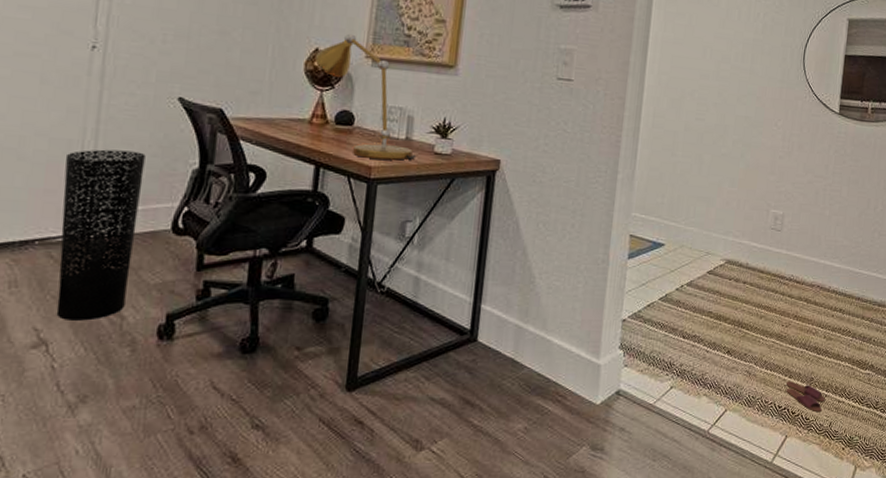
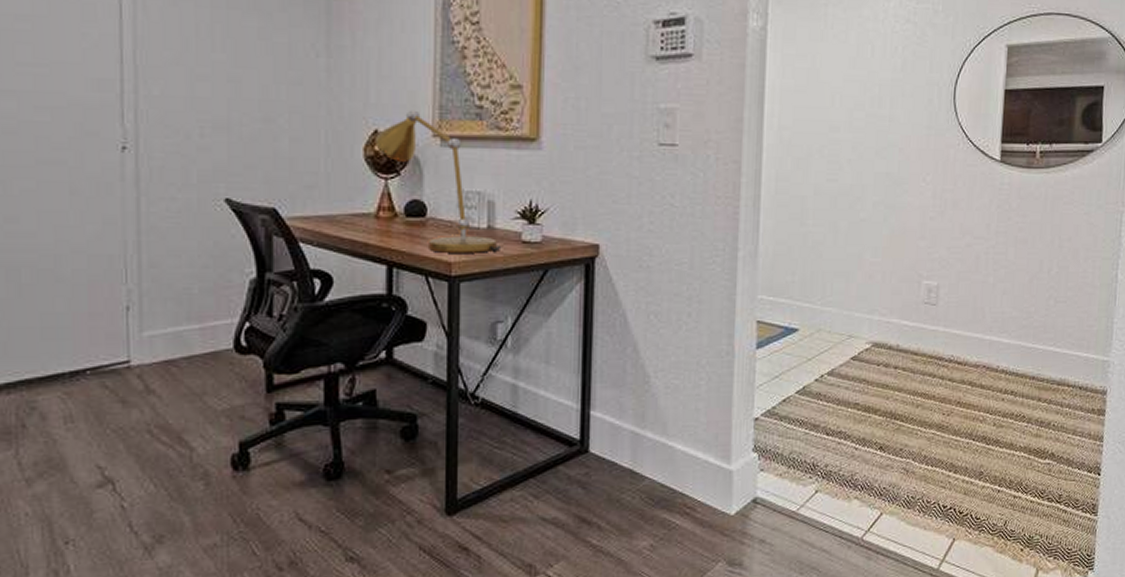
umbrella stand: present [56,149,146,321] -> none [107,263,196,455]
slippers: present [786,381,825,413] -> none [951,477,998,511]

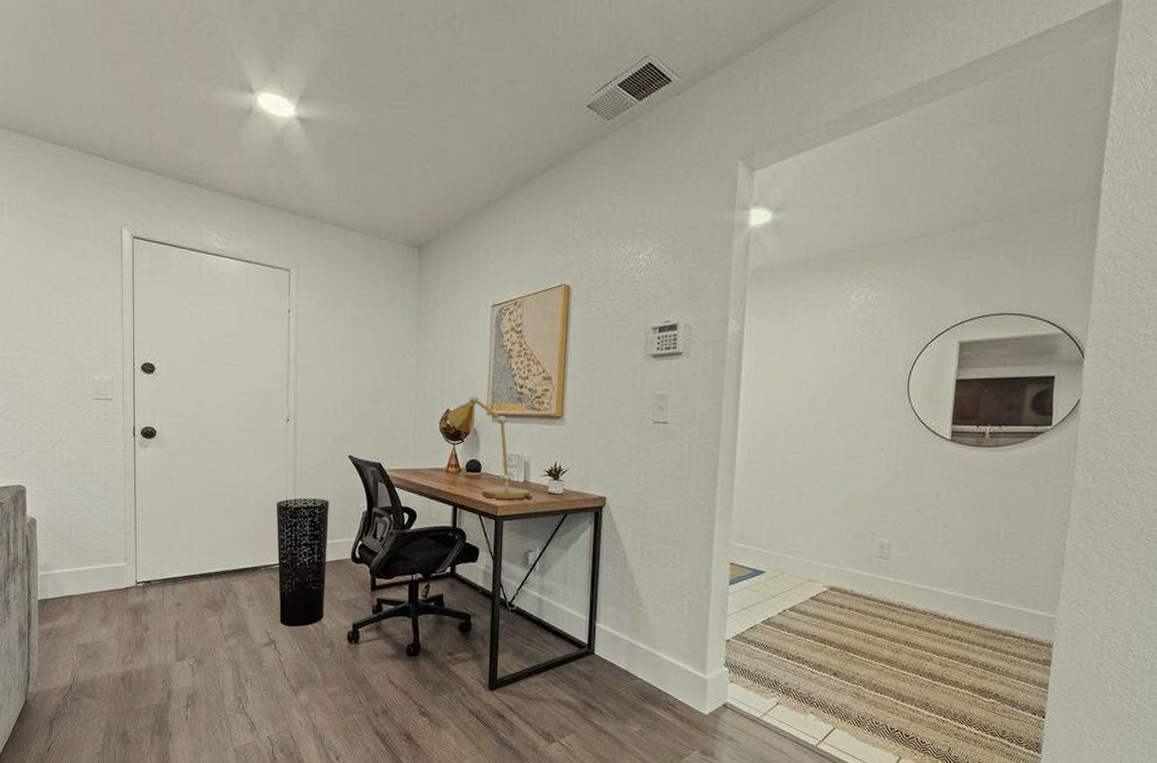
umbrella stand: none [107,263,196,455] -> present [276,498,329,627]

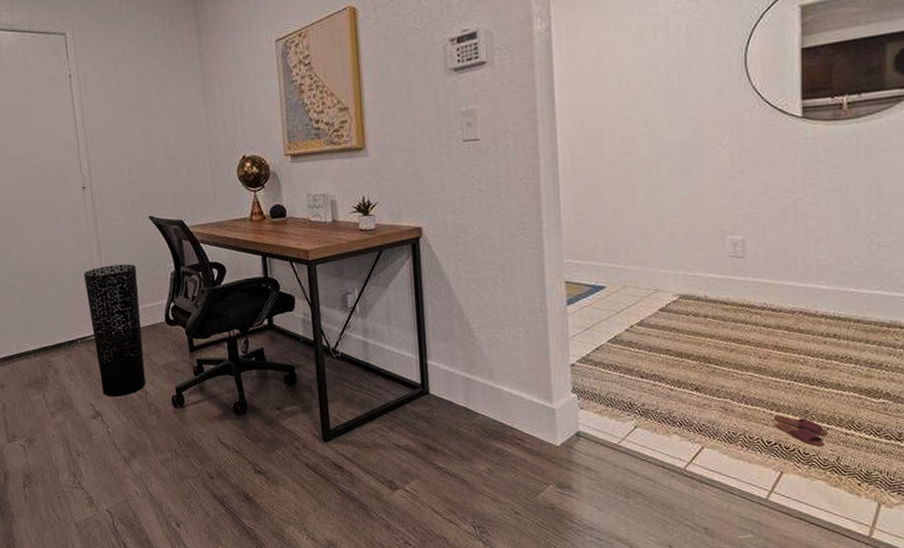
desk lamp: present [448,395,533,500] -> none [244,137,344,243]
slippers: none [898,705,943,737] -> present [774,415,827,447]

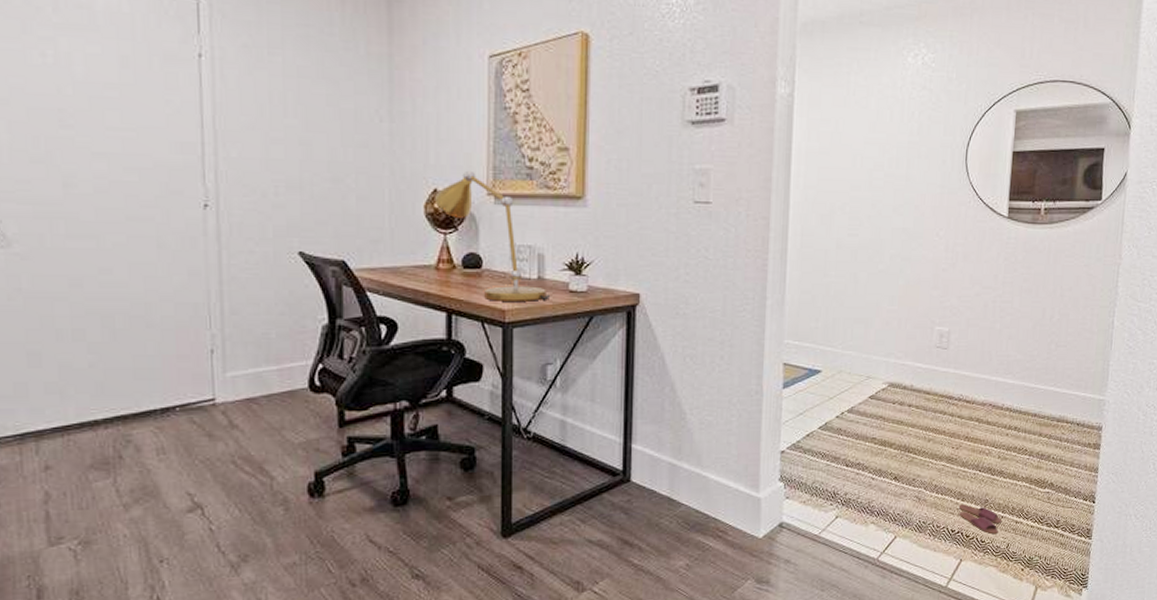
umbrella stand: present [83,264,146,397] -> none [193,311,274,484]
desk lamp: none [244,137,344,243] -> present [435,170,549,301]

